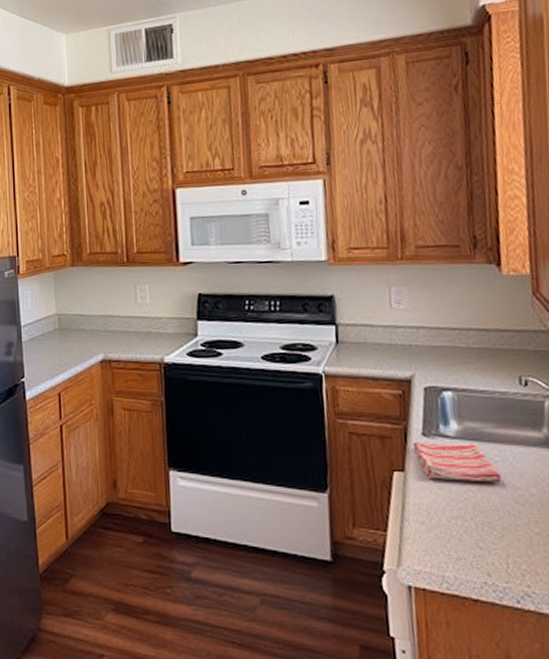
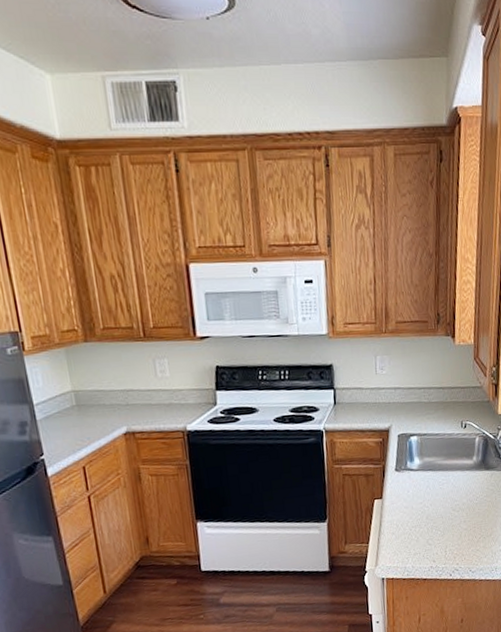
dish towel: present [412,441,503,483] -> none [388,473,446,502]

